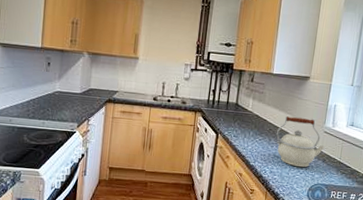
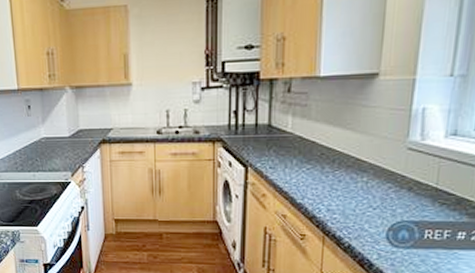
kettle: present [276,116,325,168] -> none [332,132,411,201]

